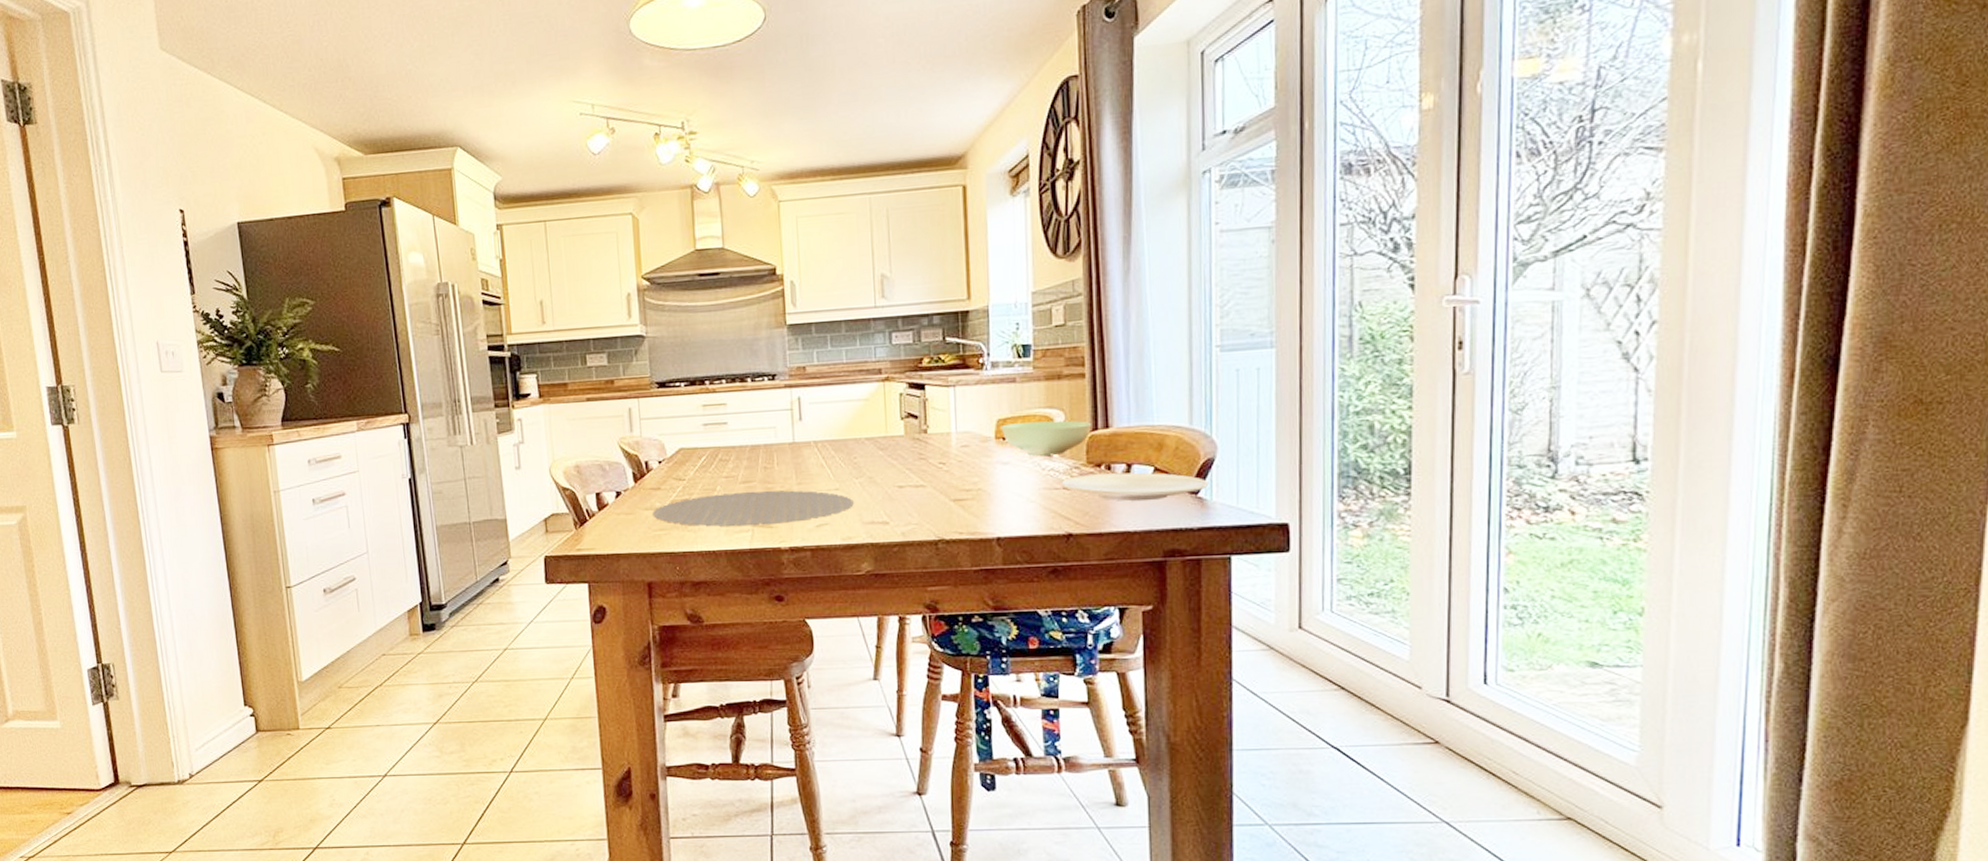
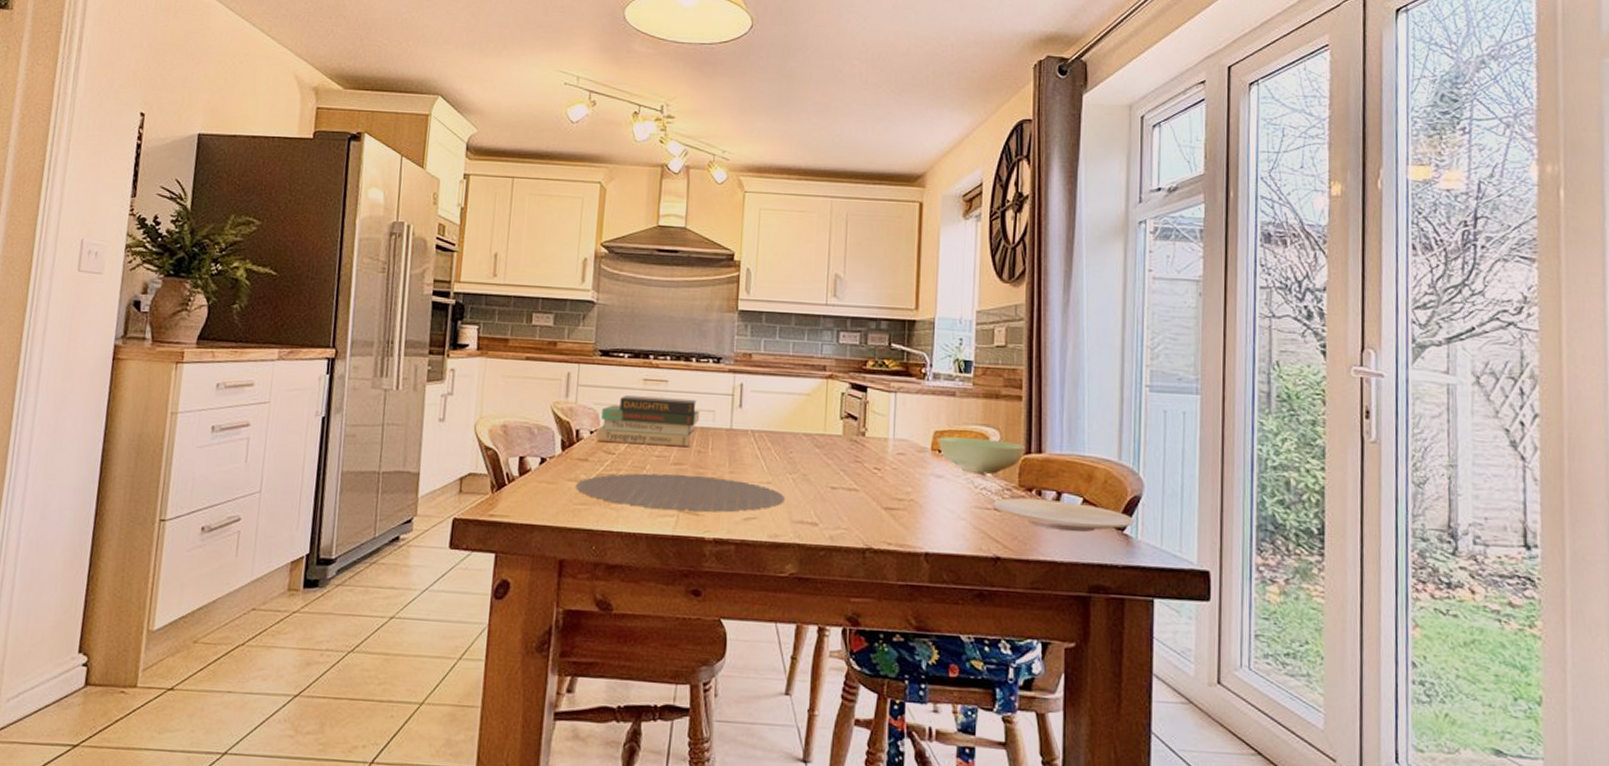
books: none [664,418,762,469] -> present [596,395,700,448]

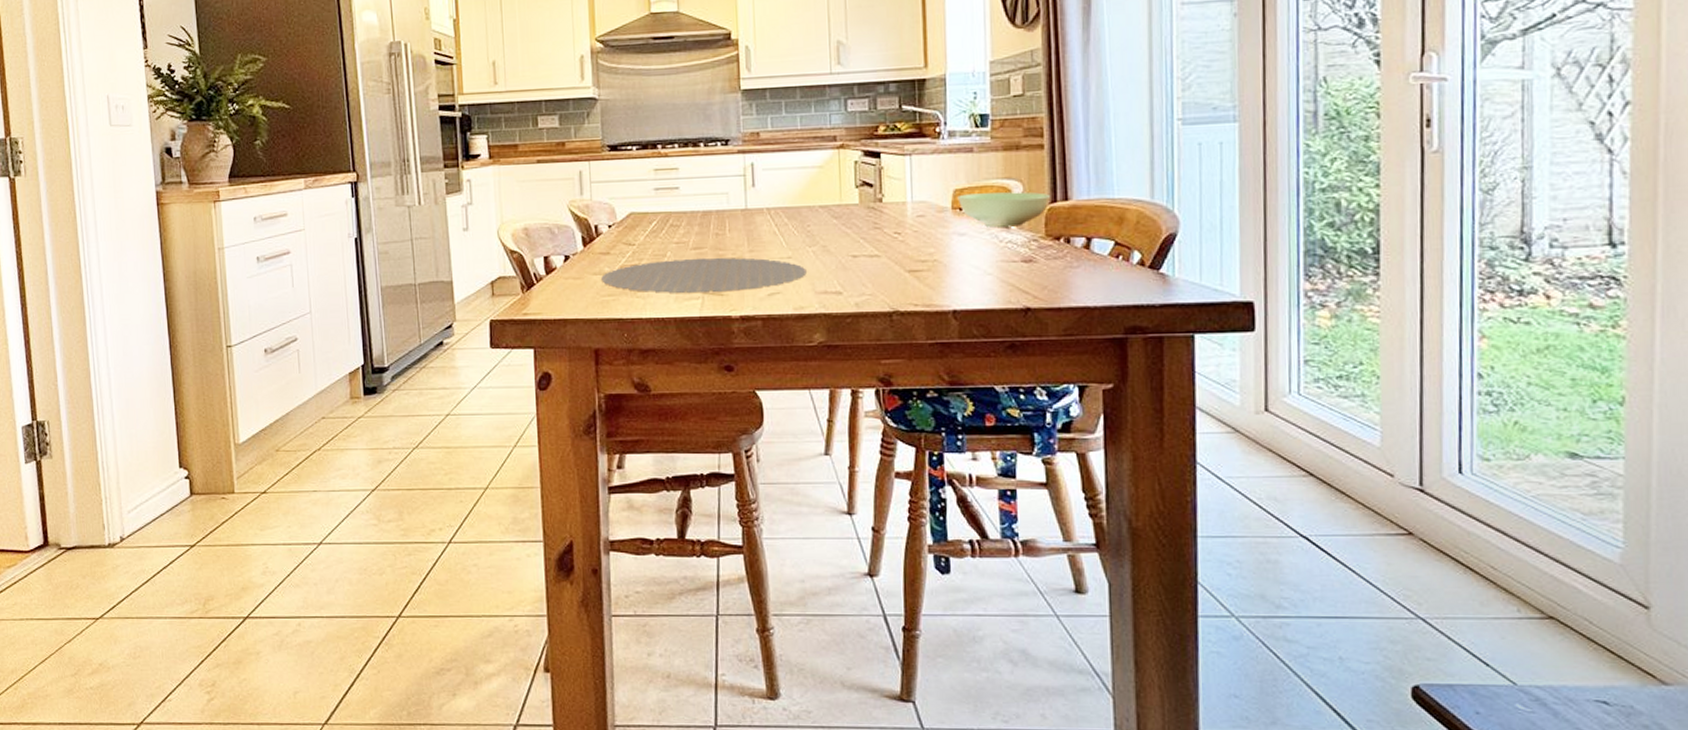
books: present [596,395,700,448] -> none [614,184,714,234]
plate: present [992,498,1134,532] -> none [1019,246,1170,275]

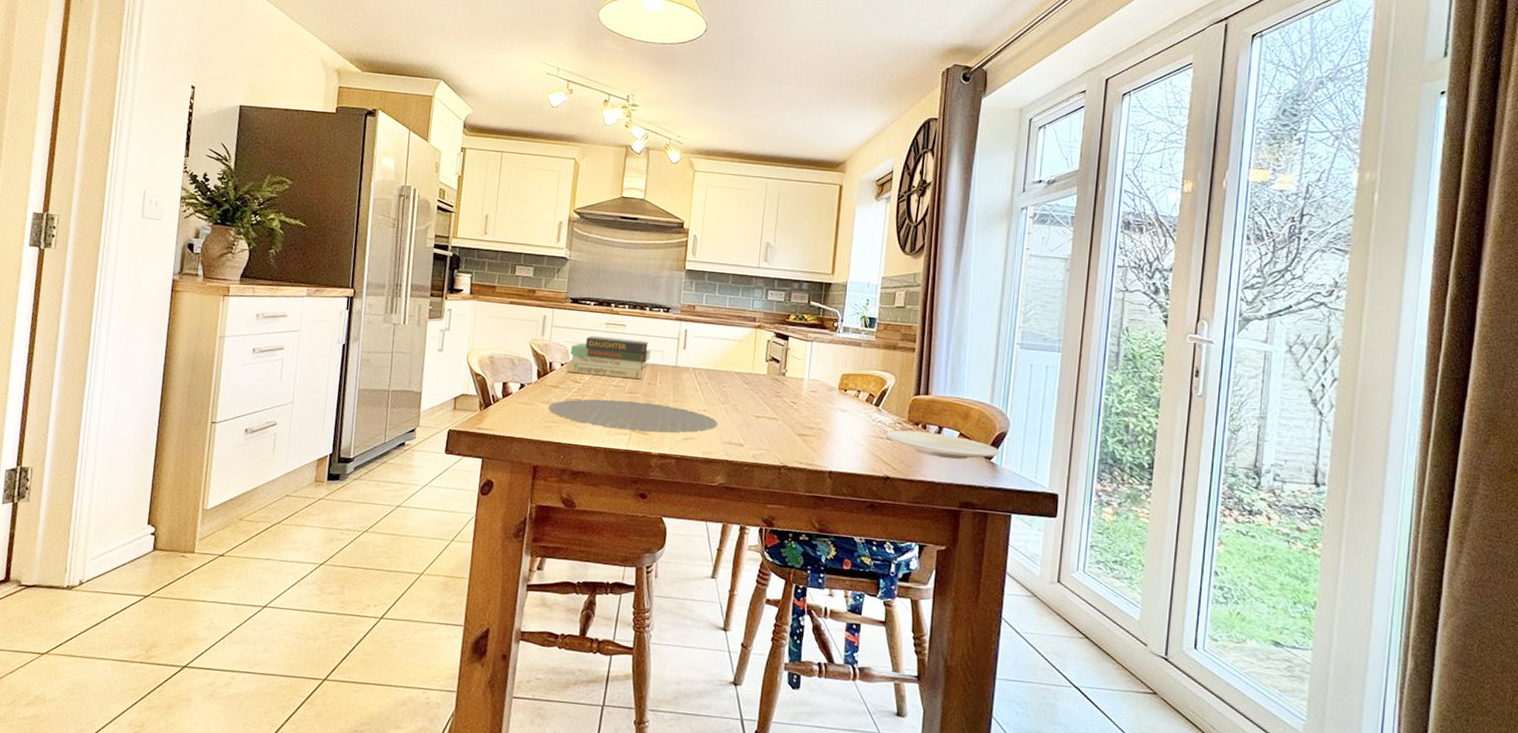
books: none [614,184,714,234] -> present [565,336,651,380]
bowl: present [957,192,1050,228] -> none [844,378,915,411]
plate: none [1019,246,1170,275] -> present [886,430,1000,459]

